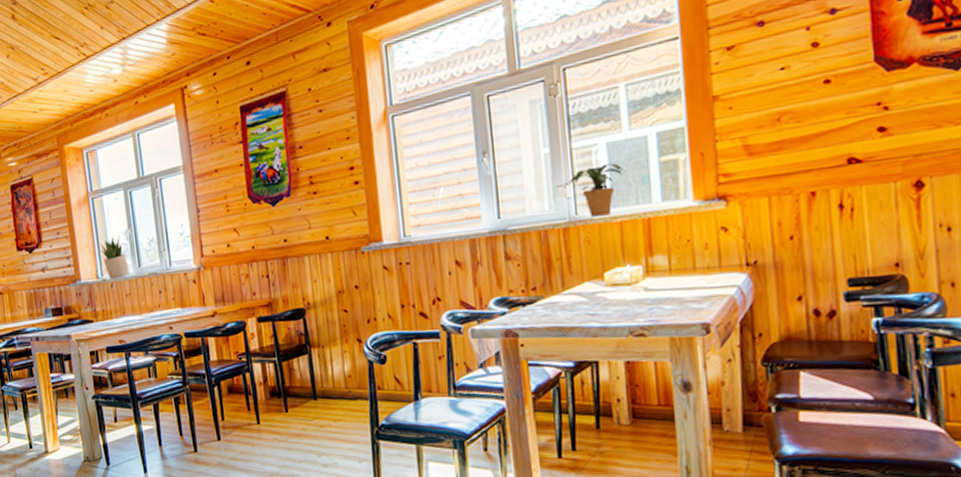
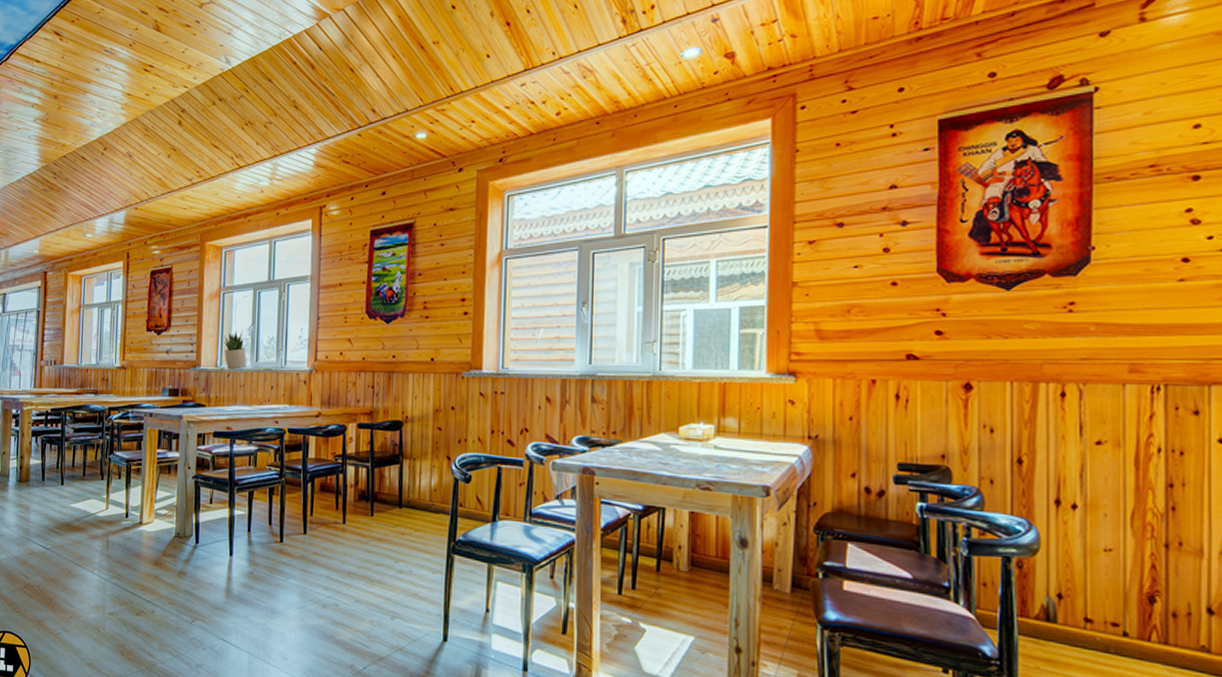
potted plant: present [569,163,625,217] -> none [657,328,707,375]

